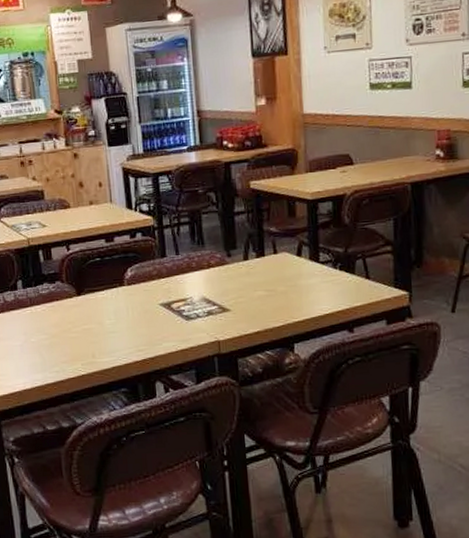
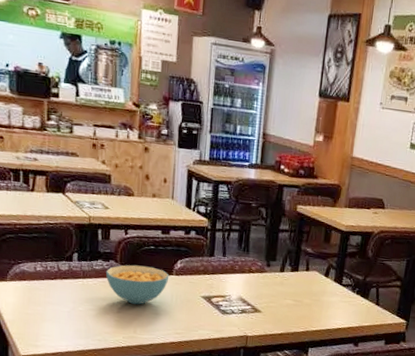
cereal bowl: none [53,280,121,326] -> present [105,265,170,305]

